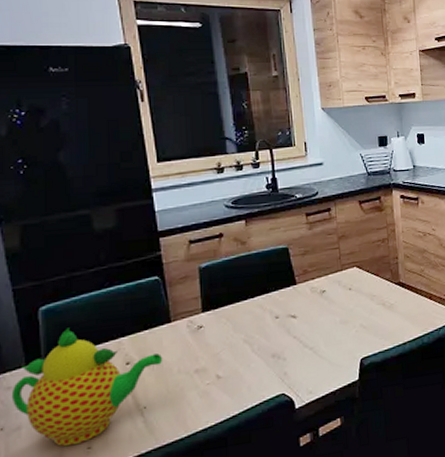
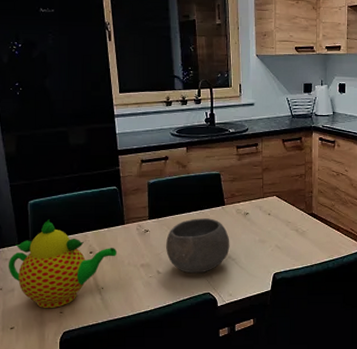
bowl: none [226,302,306,373] -> present [166,218,230,274]

